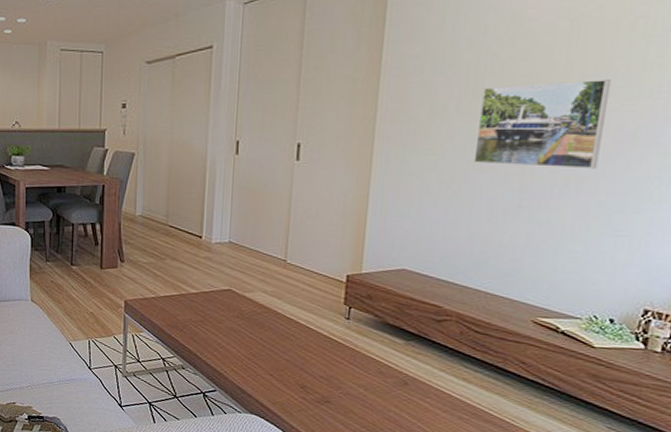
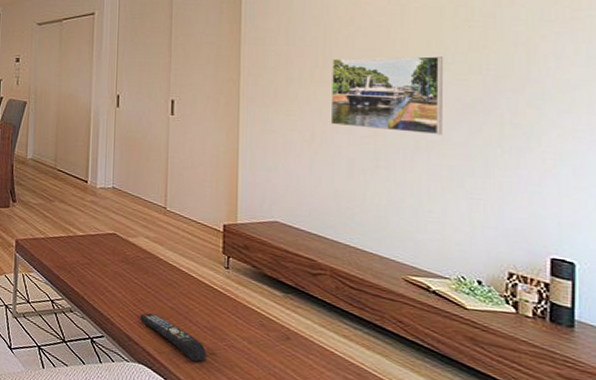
remote control: none [253,366,322,410] -> present [139,313,207,362]

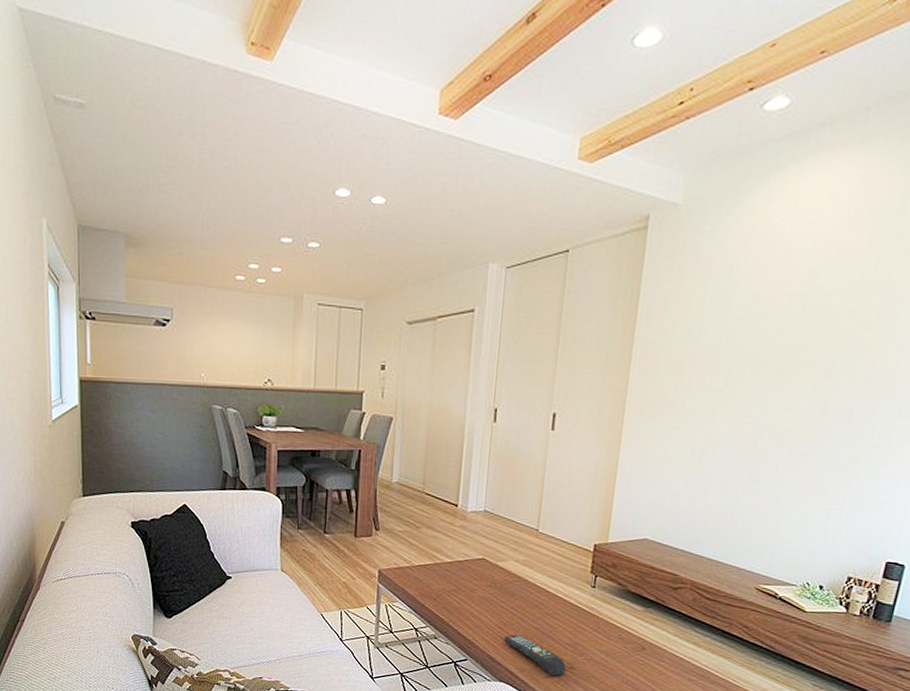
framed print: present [330,56,444,136] -> none [712,362,833,447]

